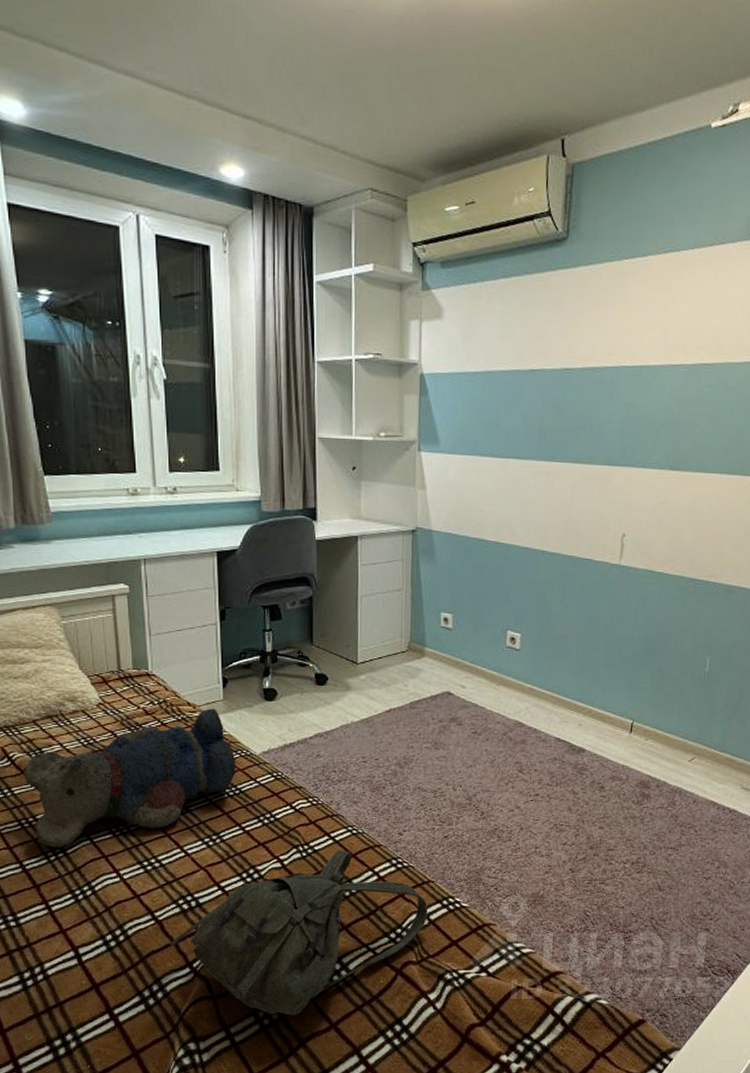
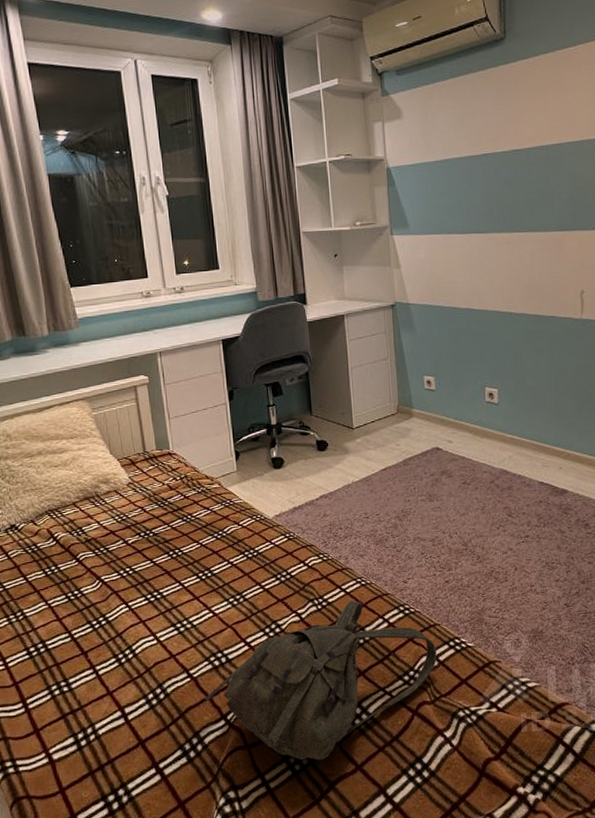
teddy bear: present [23,708,238,847] -> none [67,479,254,616]

